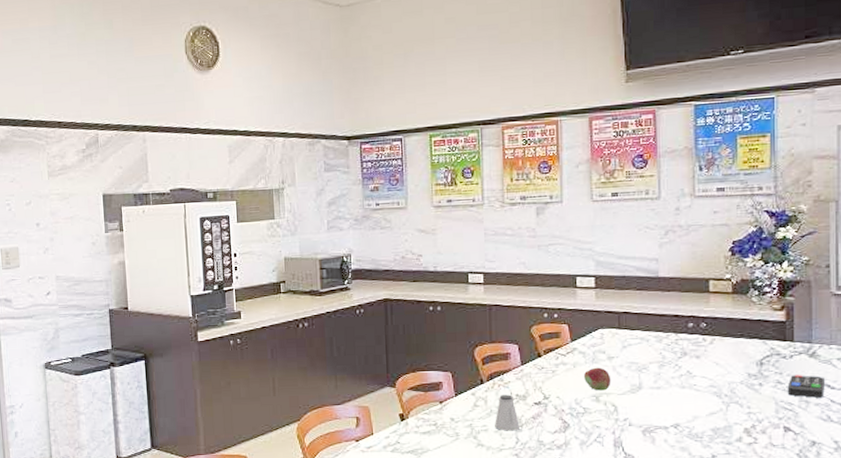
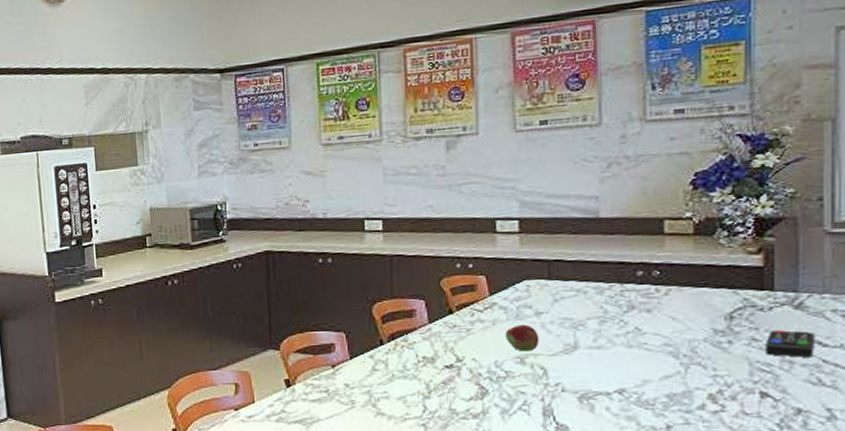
saltshaker: present [495,394,520,431] -> none [397,357,427,398]

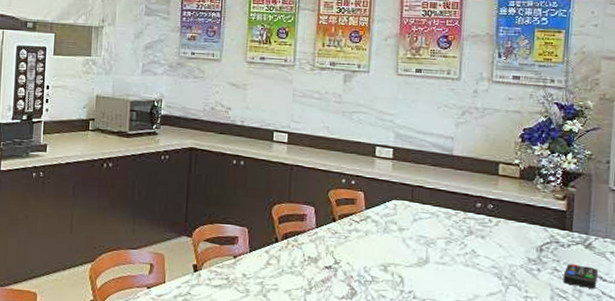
fruit: present [504,324,540,352] -> none [374,237,400,261]

